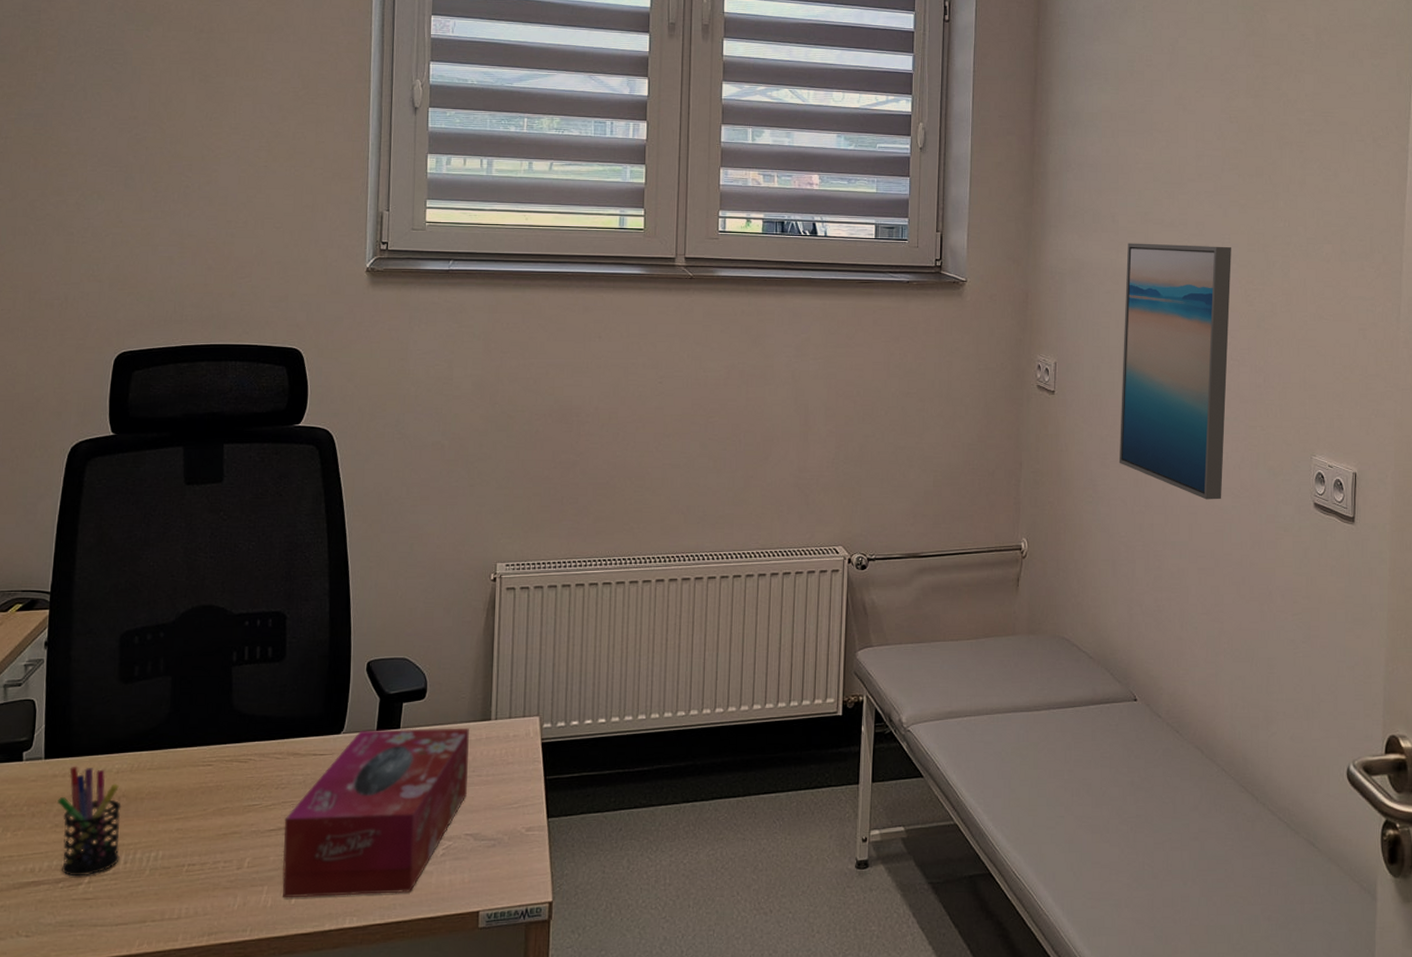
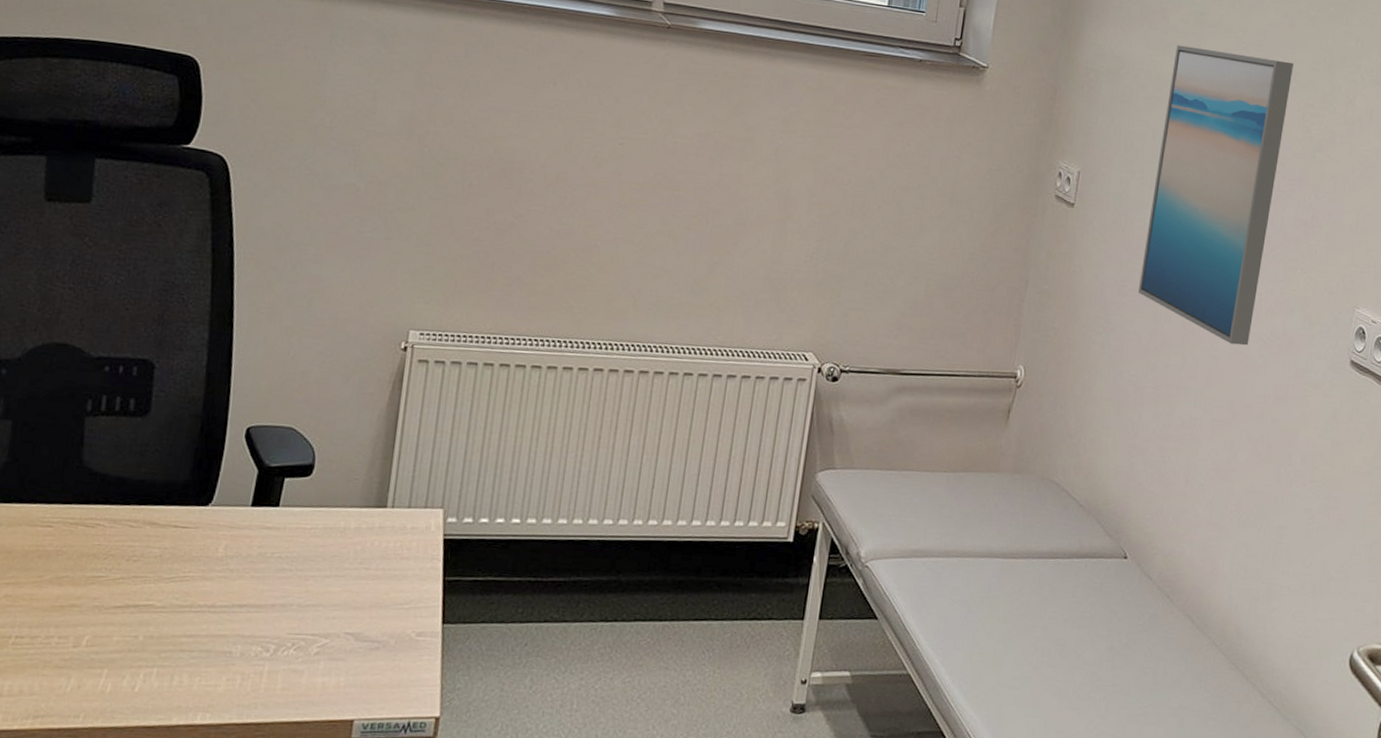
tissue box: present [282,727,469,897] -> none [124,504,361,692]

